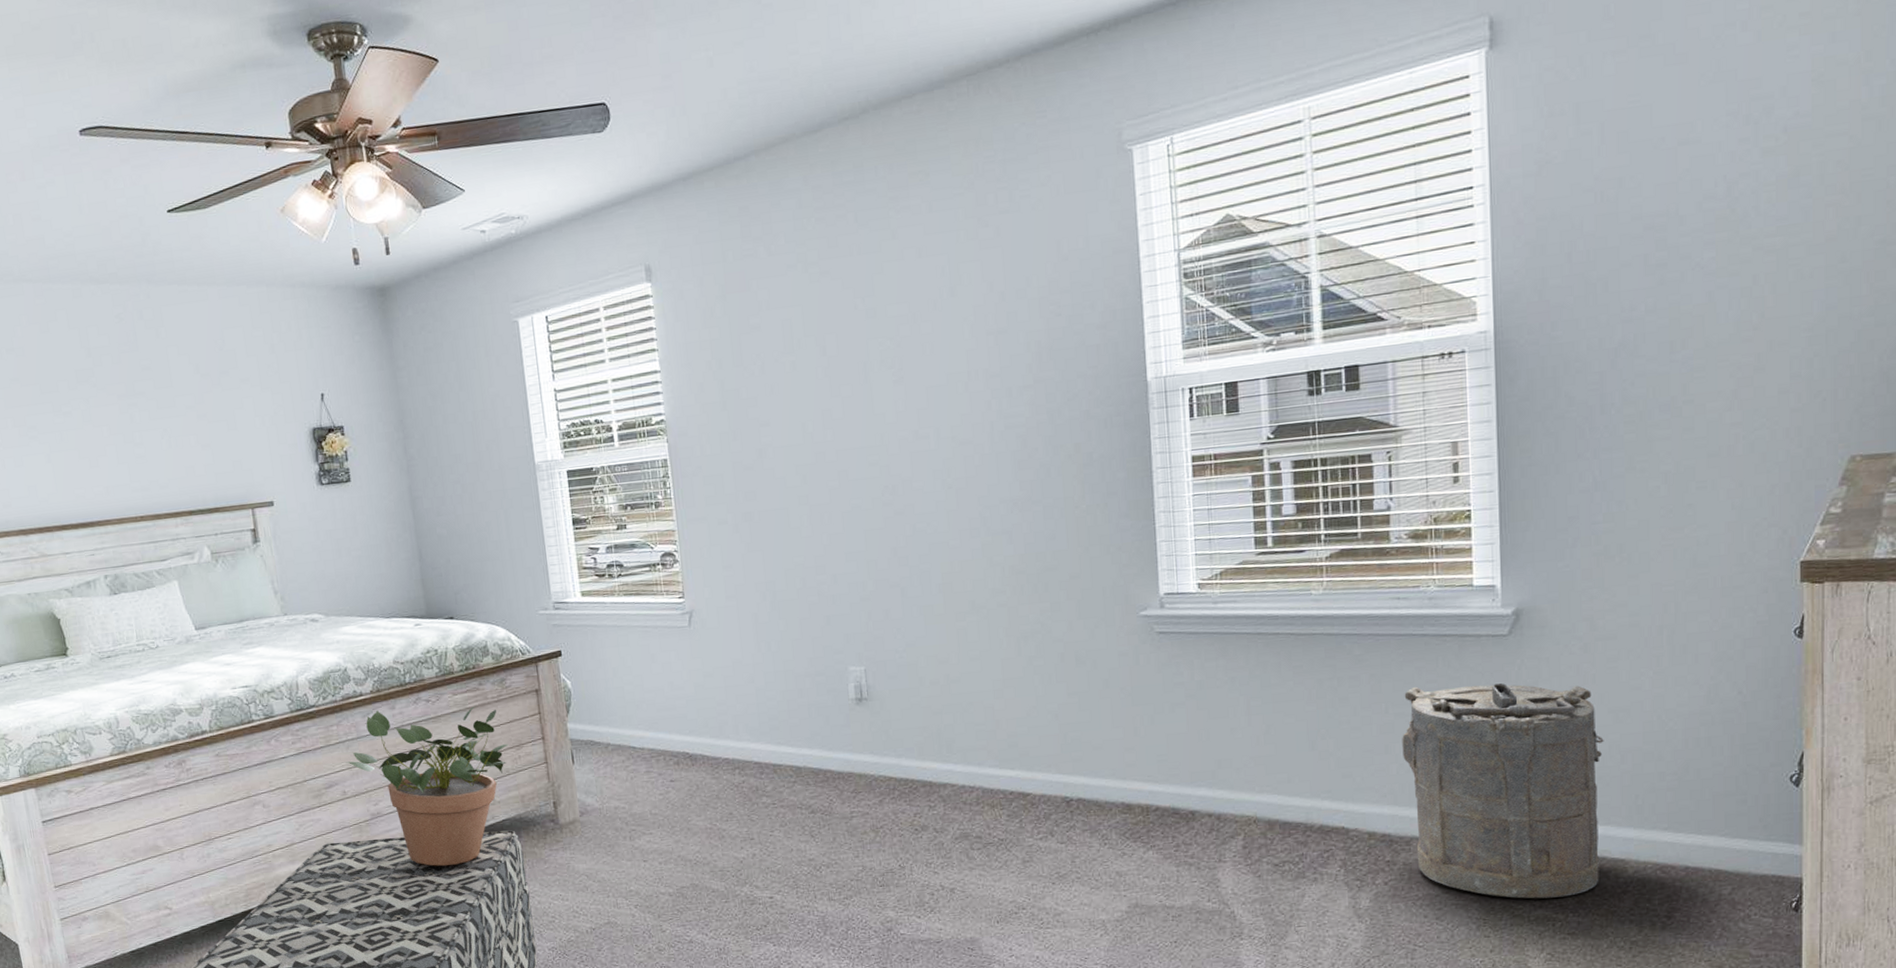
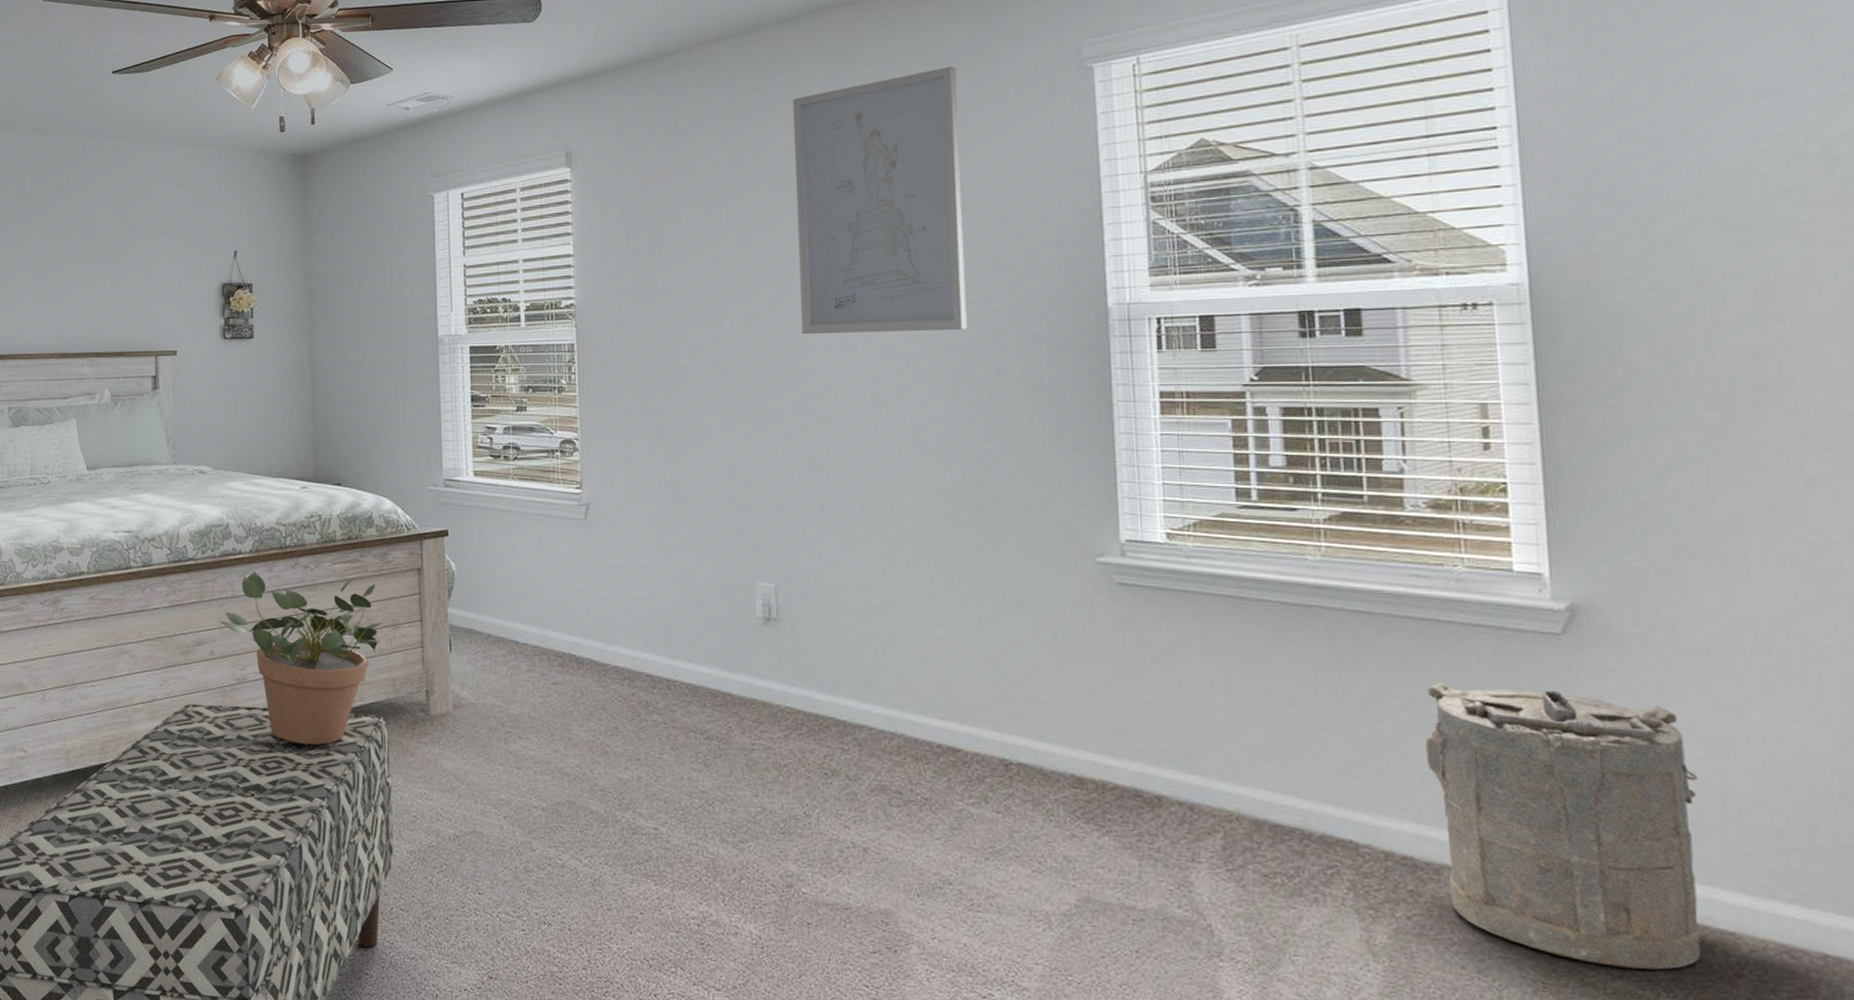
wall art: none [860,156,1026,431] -> present [793,66,968,334]

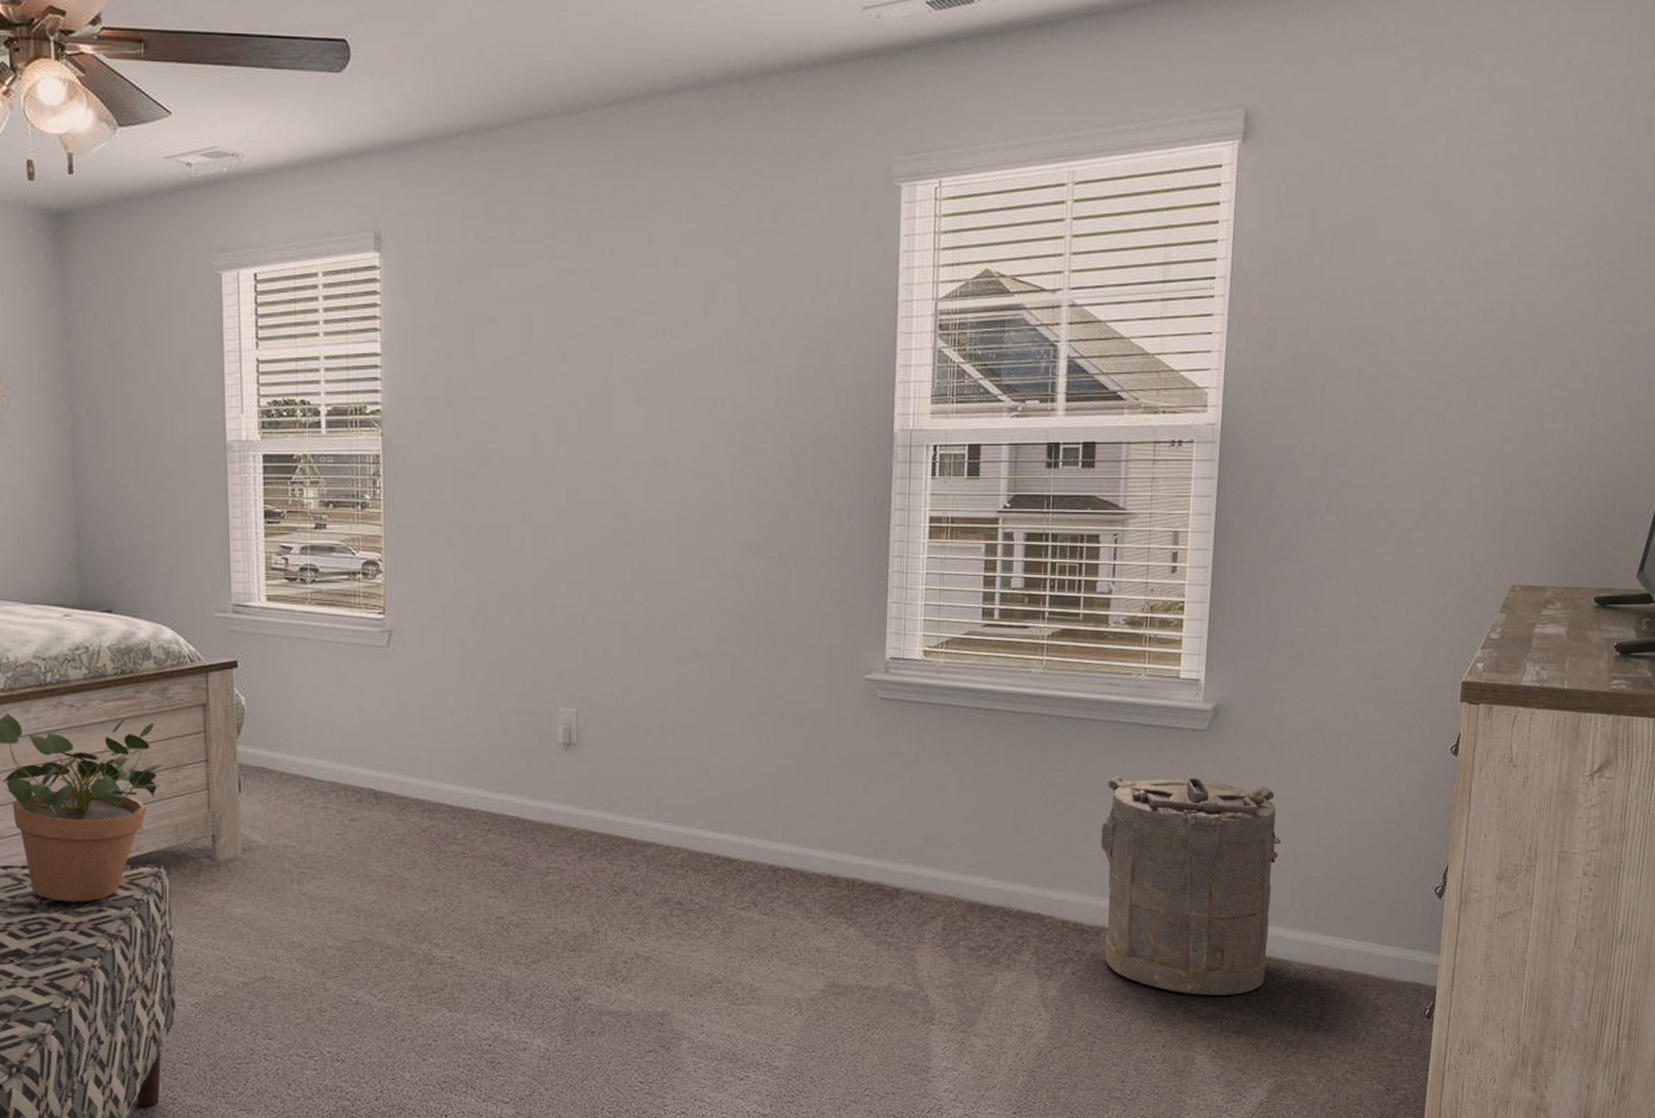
wall art: present [793,66,968,334] -> none [613,172,778,451]

